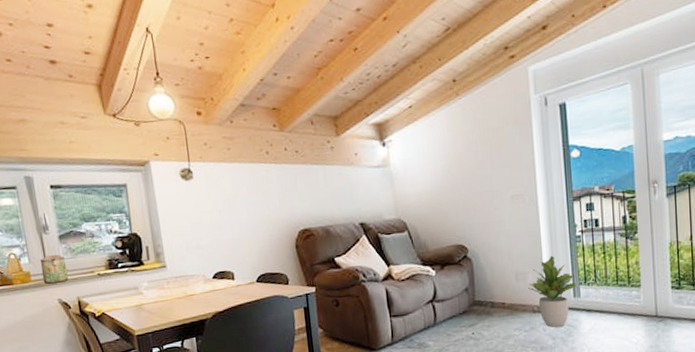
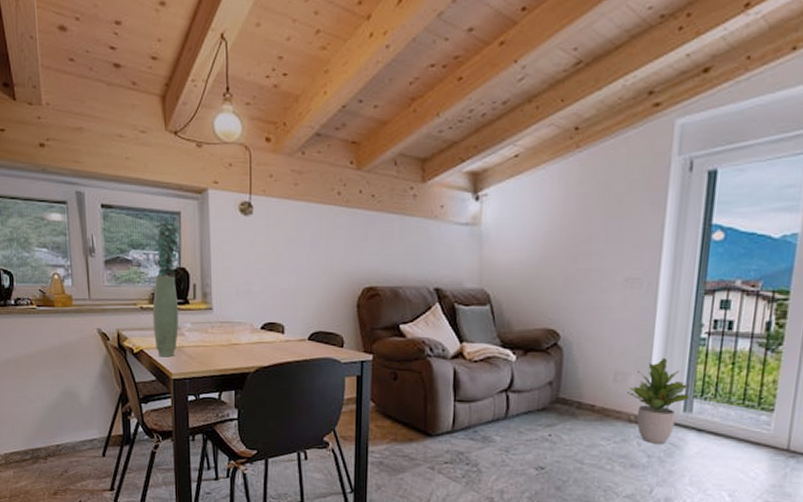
canister: present [39,254,69,284] -> none [83,280,110,311]
vase: none [105,191,137,317] -> present [152,217,180,357]

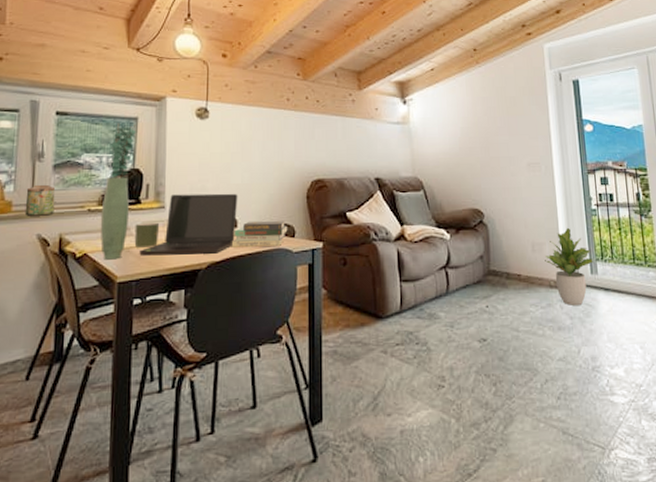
canister: none [83,280,110,311] -> present [25,184,55,216]
mug: none [185,323,208,349] -> present [134,222,160,249]
laptop: none [191,296,285,358] -> present [139,193,238,255]
books: none [280,328,336,355] -> present [232,220,288,247]

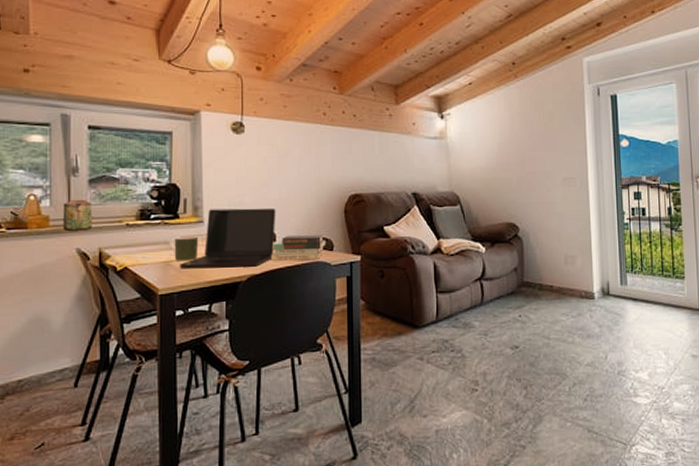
vase: present [100,123,136,260] -> none [139,137,171,273]
potted plant: present [545,227,593,306] -> none [577,240,623,316]

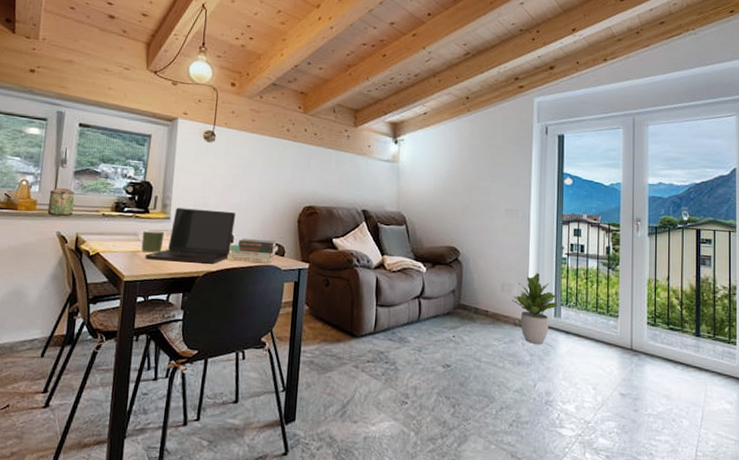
potted plant: none [577,240,623,316] -> present [512,272,558,345]

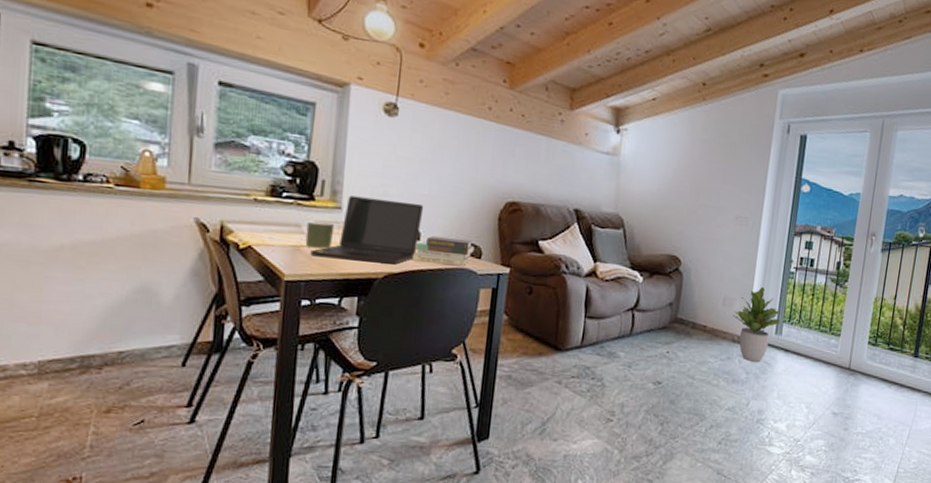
canister: present [47,187,75,216] -> none [180,162,217,199]

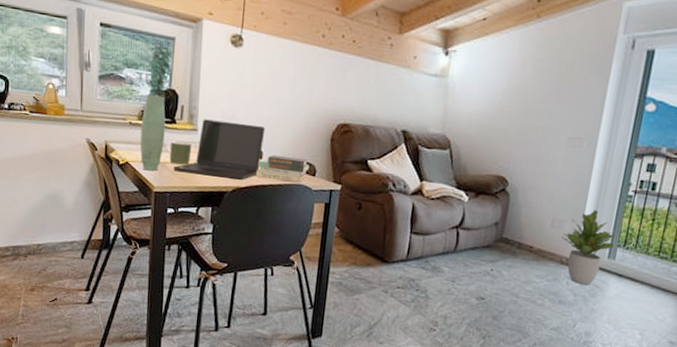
vase: none [267,105,314,257] -> present [140,41,173,171]

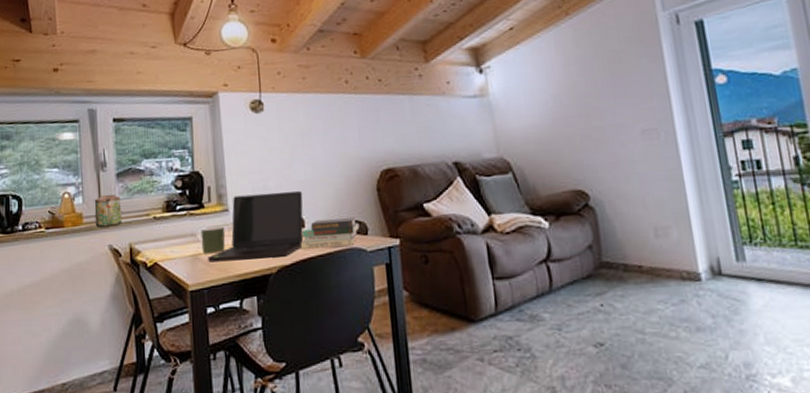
canister: none [75,92,101,123] -> present [94,194,122,227]
vase: present [140,41,173,171] -> none [166,124,194,268]
potted plant: present [562,209,615,286] -> none [673,205,739,302]

